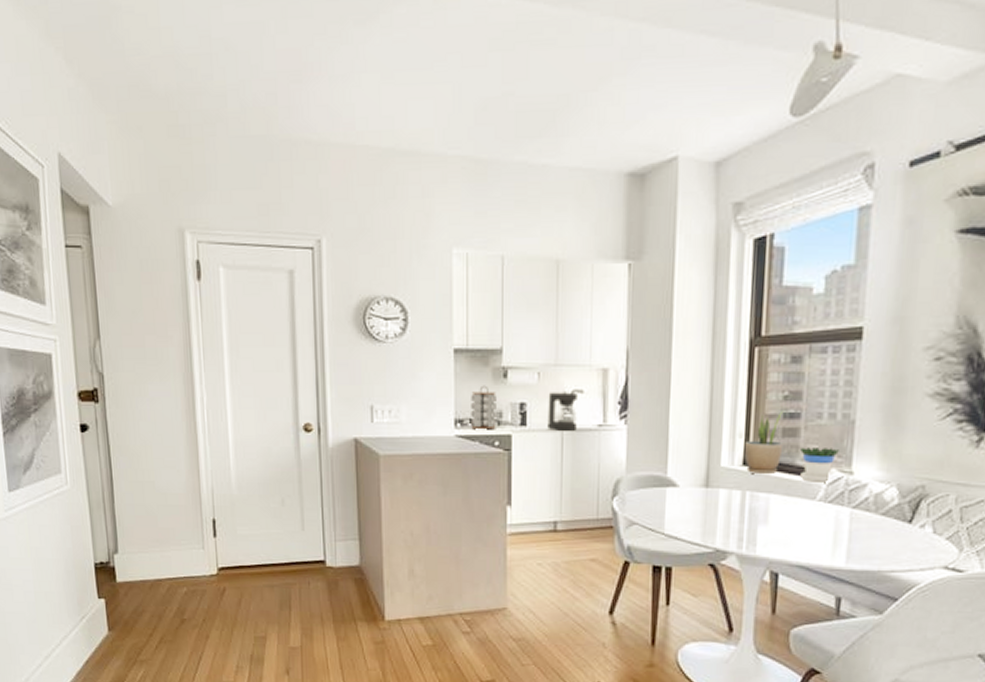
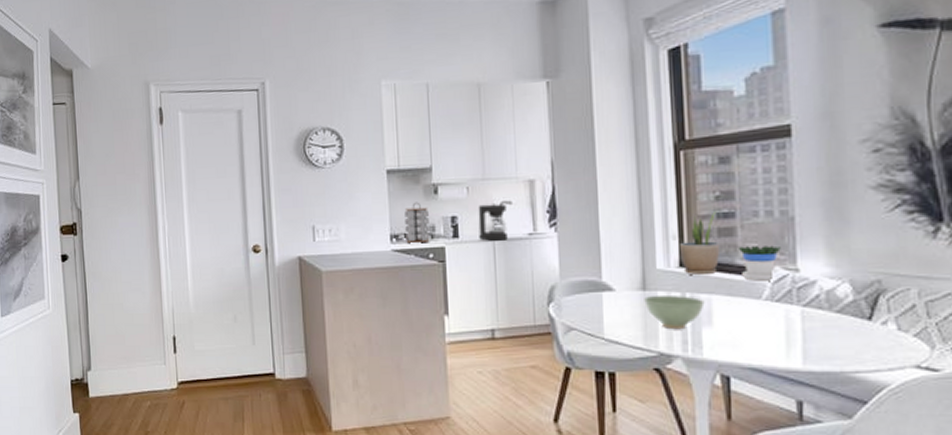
bowl: none [706,492,763,527] -> present [644,294,705,330]

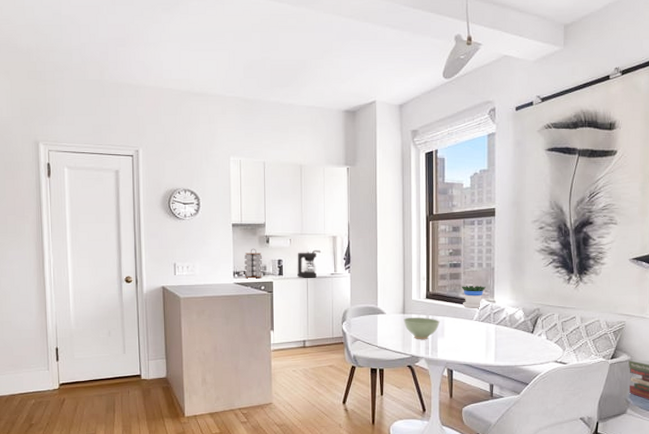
potted plant: present [679,211,721,276] -> none [426,262,451,304]

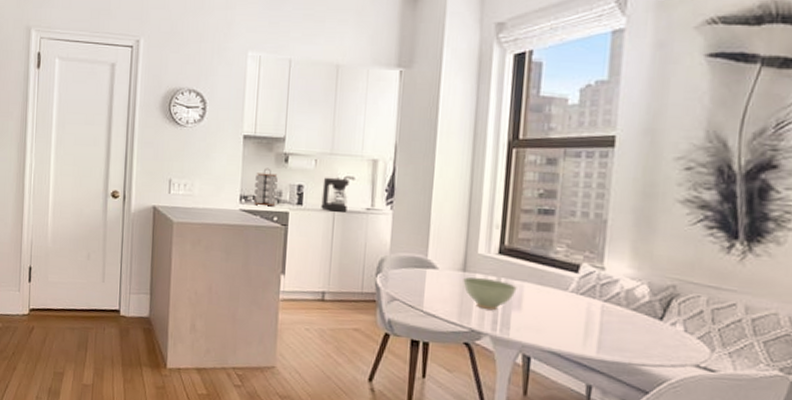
flowerpot: present [462,286,486,309] -> none [553,241,591,277]

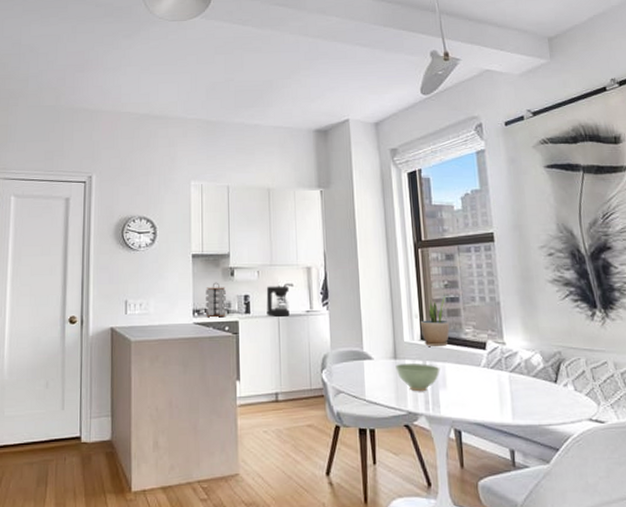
potted plant: none [500,207,539,265] -> present [420,296,450,347]

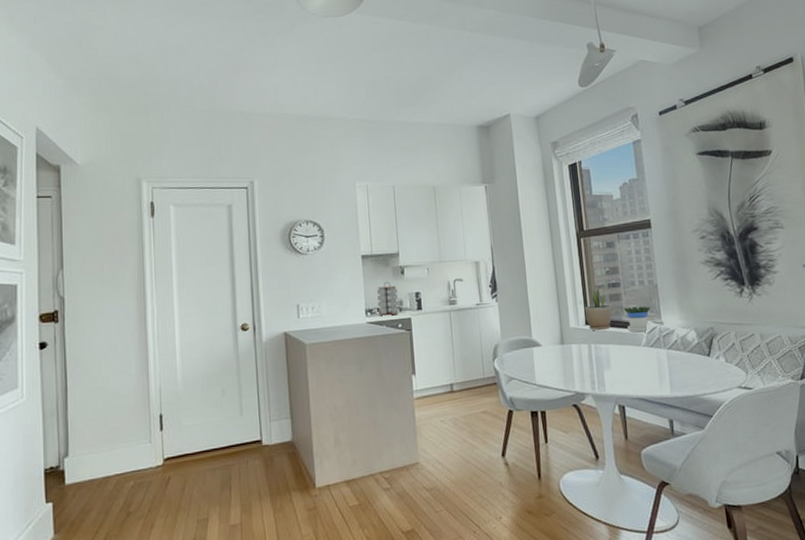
coffee maker: present [266,285,290,317] -> none [436,281,460,312]
bowl: present [395,362,440,392] -> none [563,346,604,373]
flowerpot: none [463,324,492,353] -> present [624,306,651,334]

